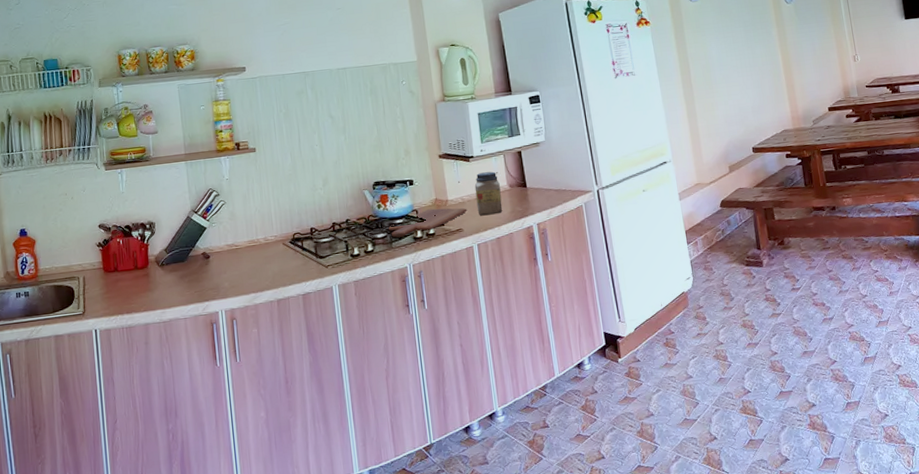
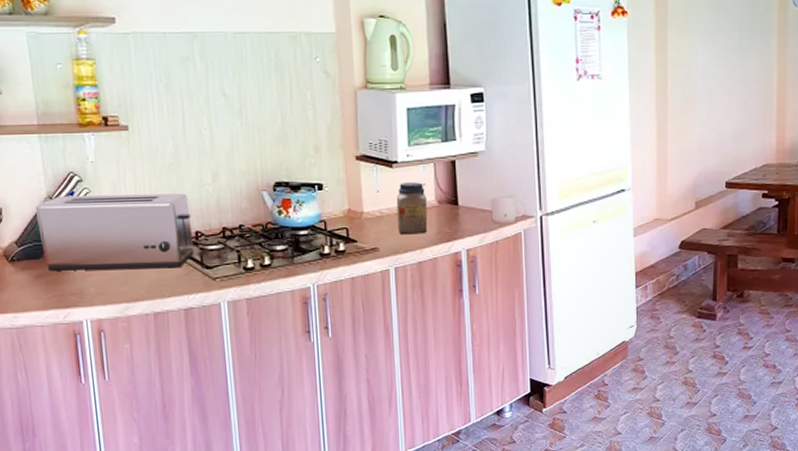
toaster: none [181,198,310,272] -> present [35,193,194,271]
cutting board: present [389,208,467,238] -> none [291,221,386,252]
mug: none [553,174,584,201] -> present [490,194,526,225]

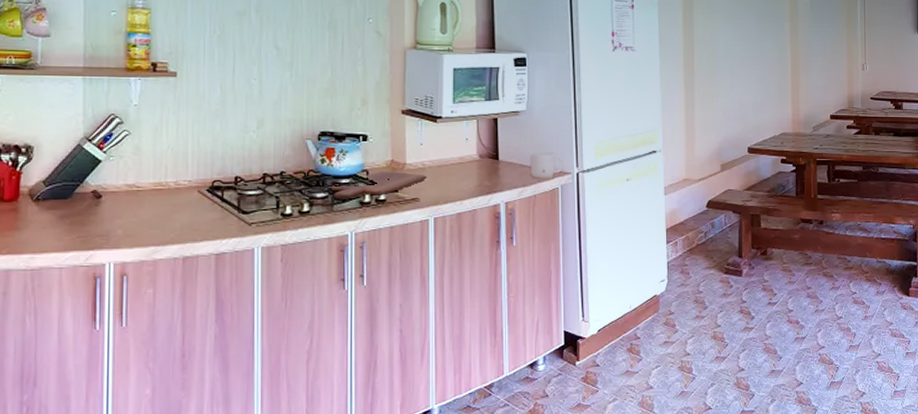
toaster: present [35,193,194,271] -> none [69,137,232,212]
cutting board: none [291,221,386,252] -> present [332,171,427,200]
jar: present [396,182,428,235] -> none [439,137,468,186]

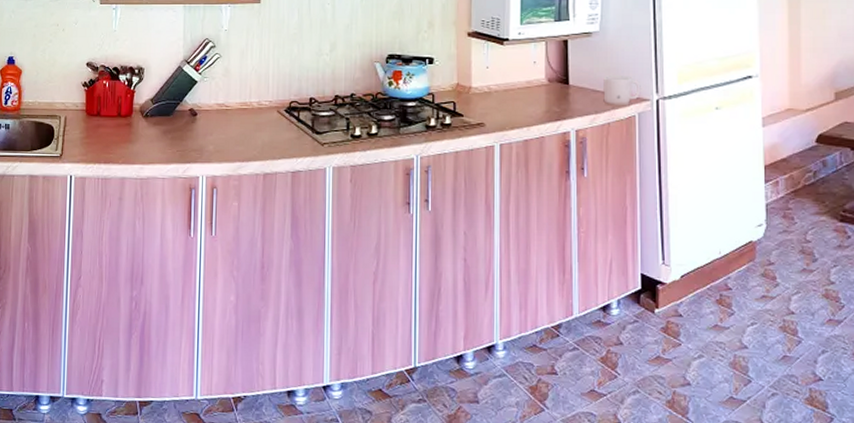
cutting board: present [332,171,427,200] -> none [398,95,493,123]

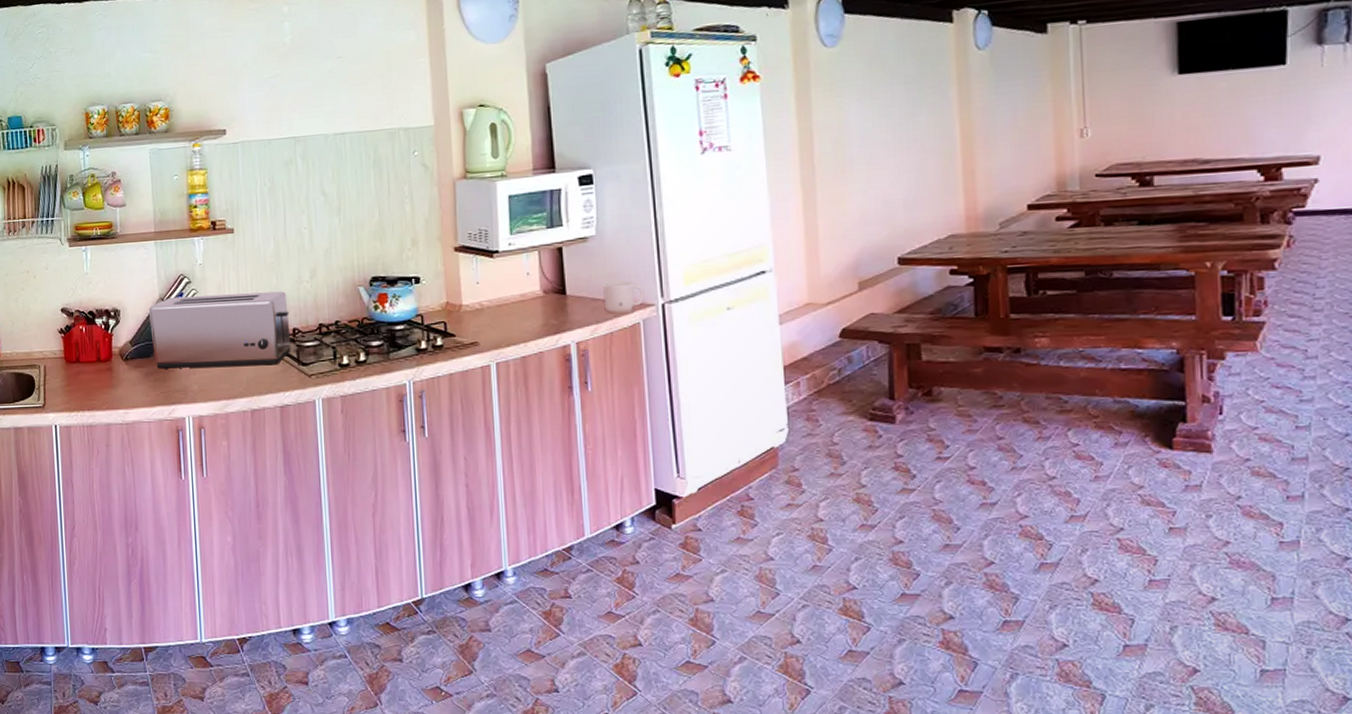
toaster: none [172,59,308,132] -> present [148,291,291,369]

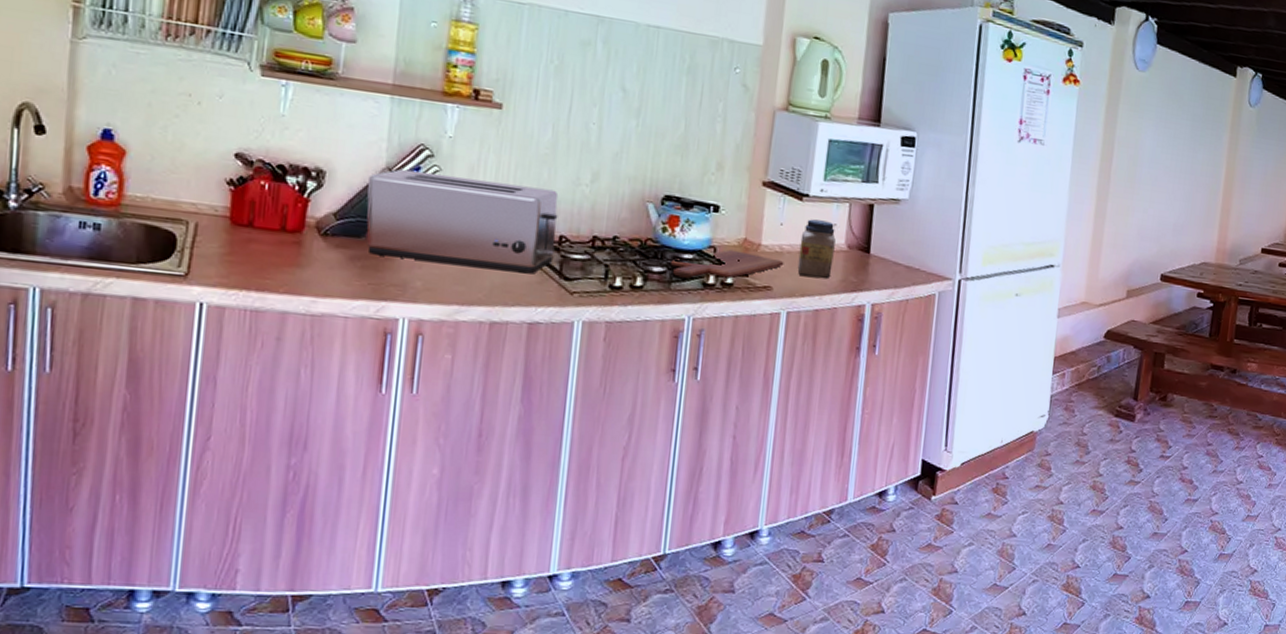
cutting board: none [386,314,486,347] -> present [671,249,784,279]
jar: none [497,272,532,328] -> present [797,219,836,280]
mug: present [603,281,645,315] -> none [904,248,945,284]

